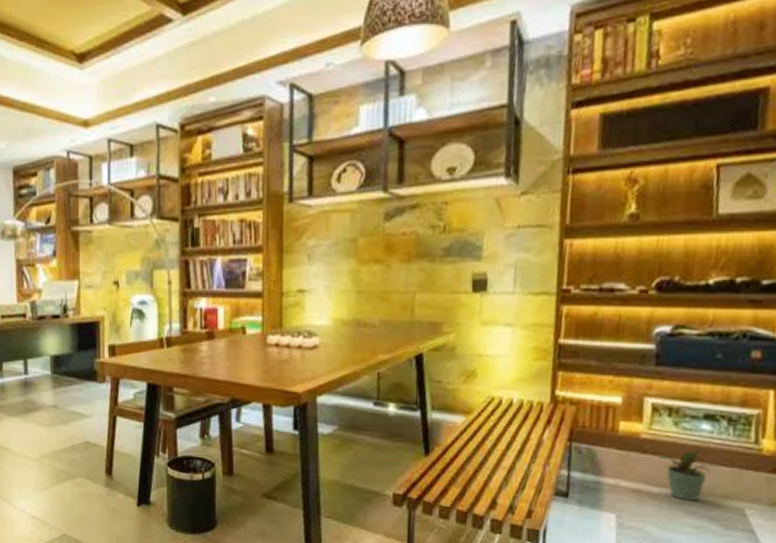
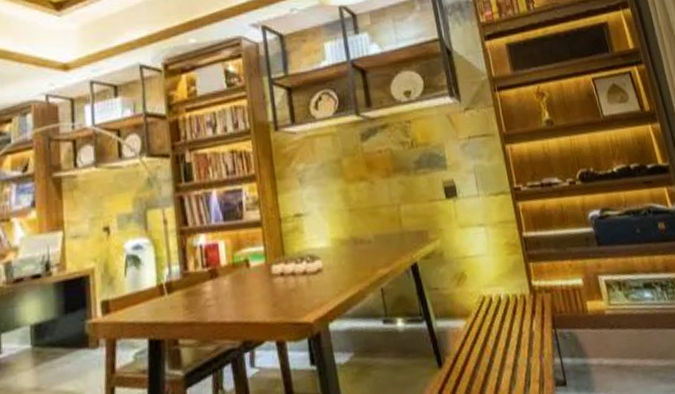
potted plant: present [658,450,715,502] -> none [623,317,664,368]

